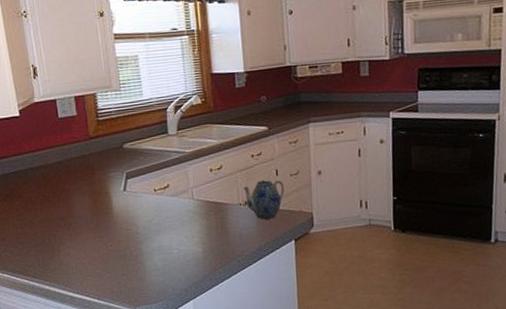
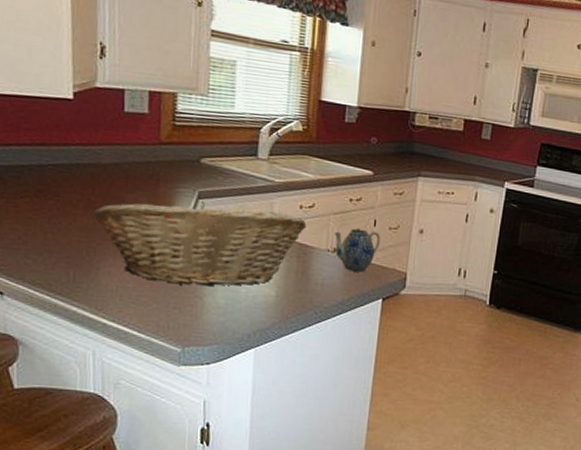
fruit basket: none [48,177,219,255] -> present [92,201,307,287]

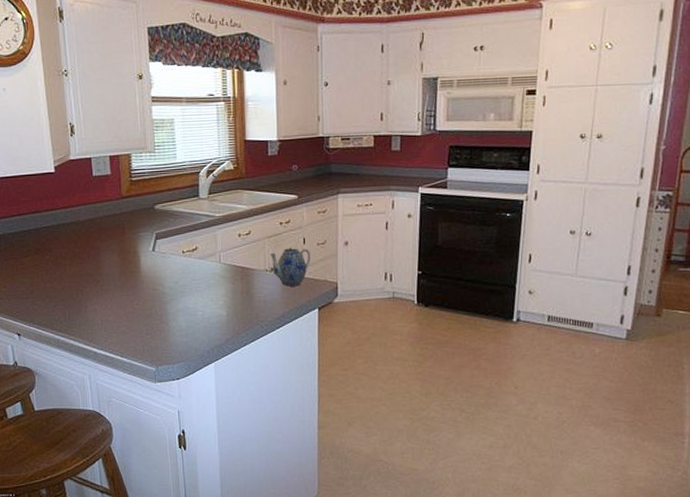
fruit basket: present [92,201,307,287] -> none [77,241,246,314]

